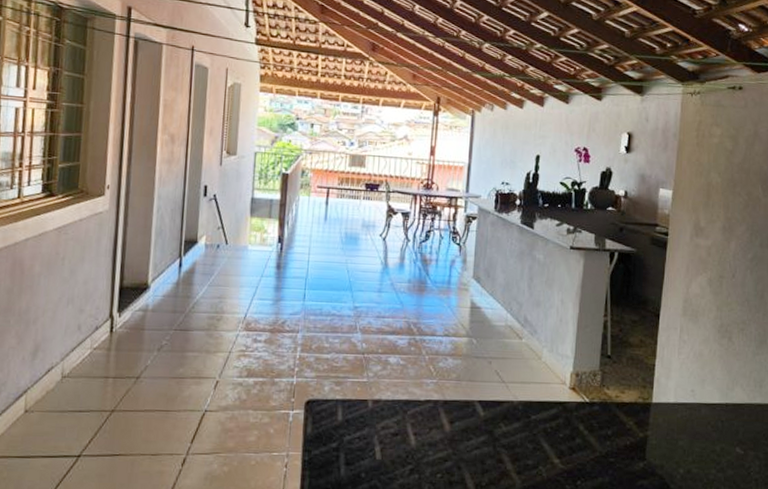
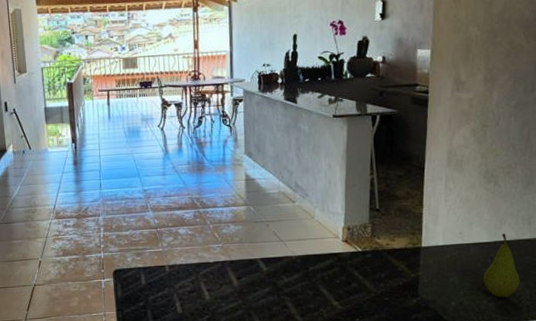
fruit: none [714,396,750,468] -> present [484,234,520,298]

